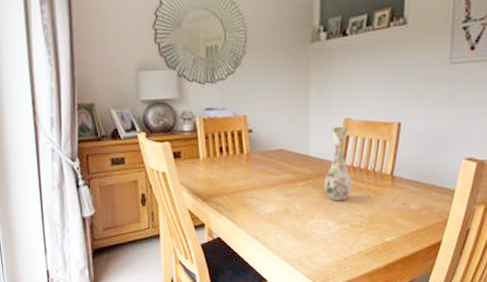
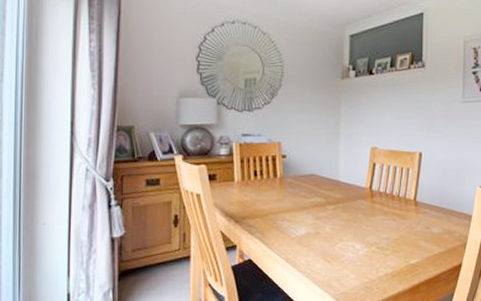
vase: present [324,126,352,200] -> none [353,154,379,224]

